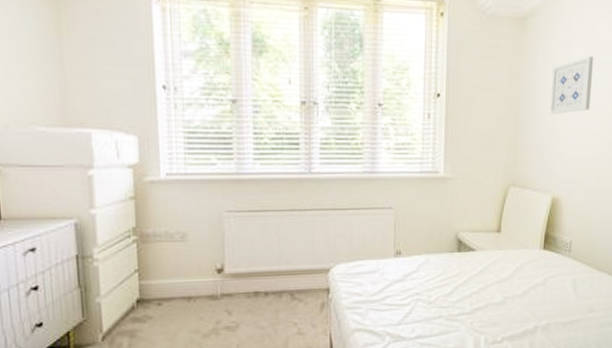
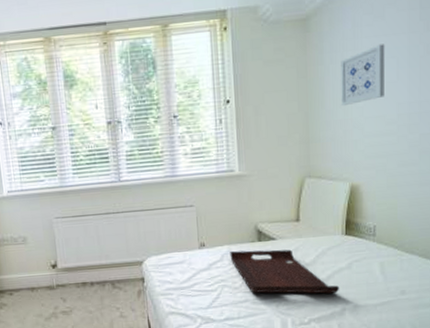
serving tray: none [427,261,533,311] -> present [230,249,339,294]

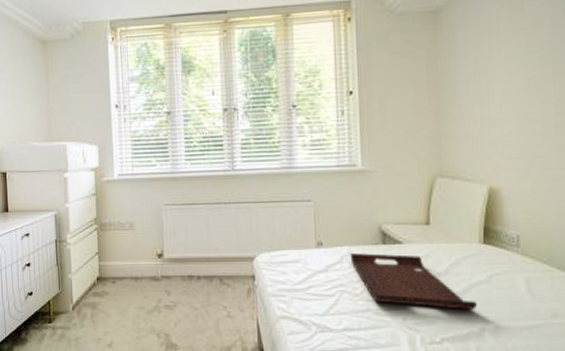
wall art: present [341,44,385,105] -> none [475,38,526,101]

